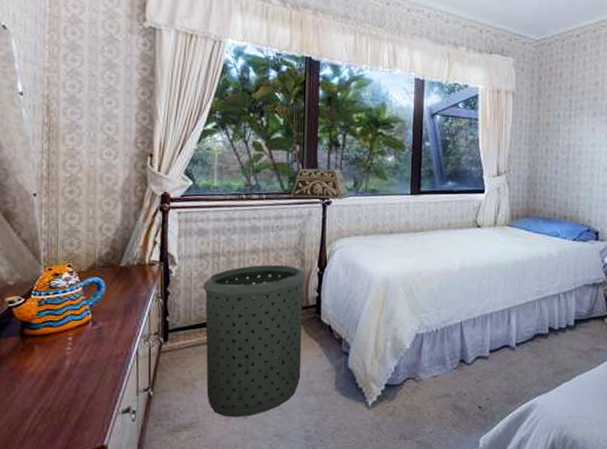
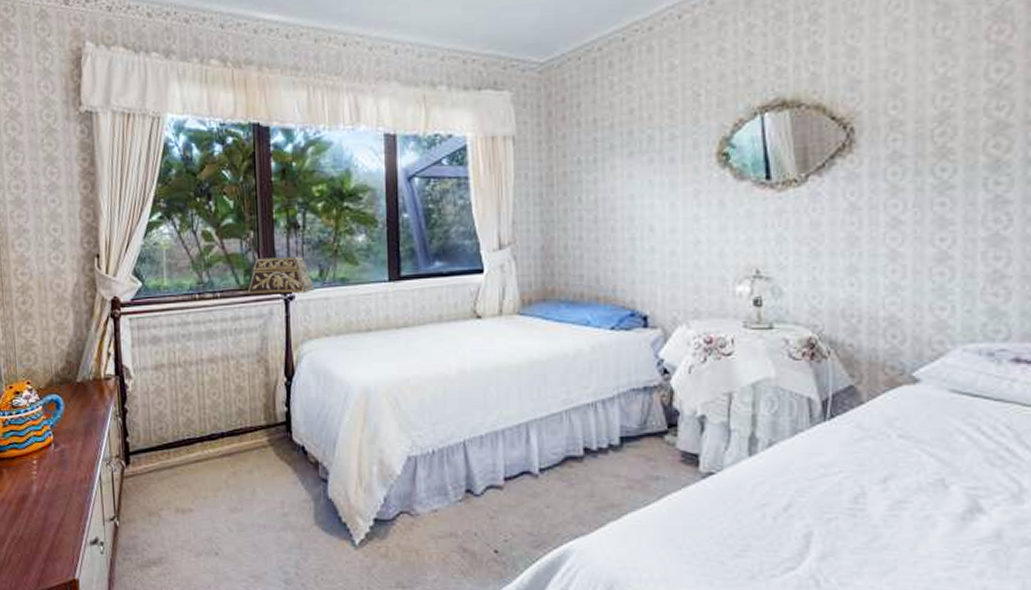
laundry basket: present [202,265,305,417] -> none [161,376,275,554]

